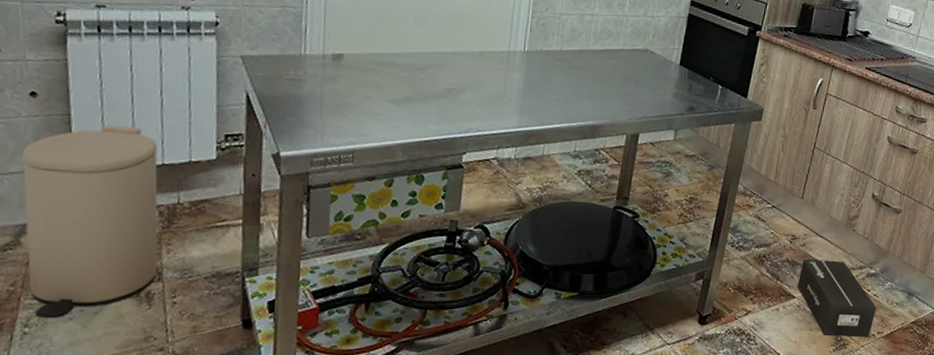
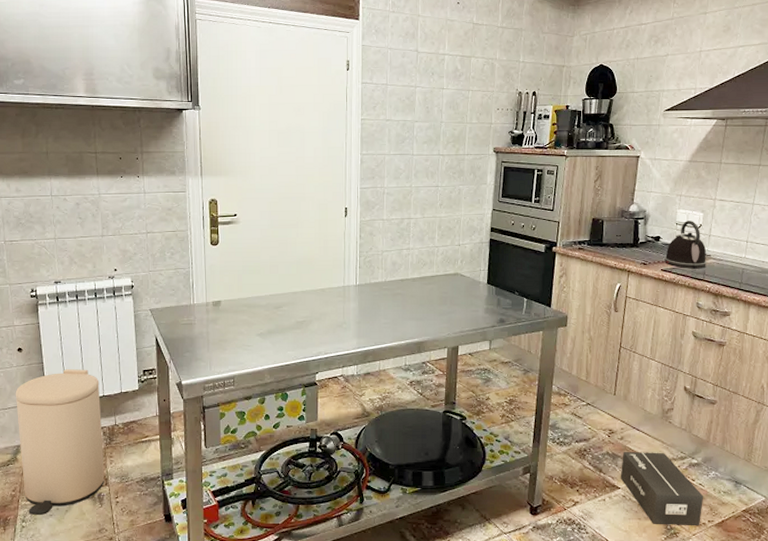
kettle: none [870,18,913,71] -> present [664,221,707,269]

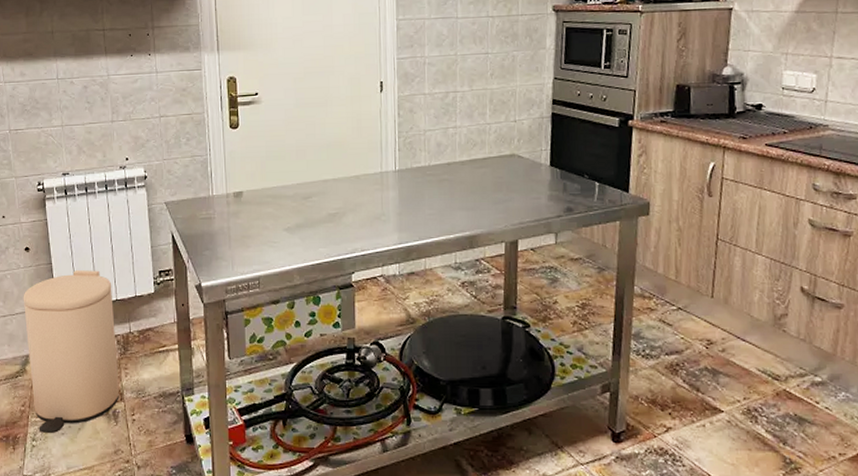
box: present [620,451,704,525] -> none [723,366,832,459]
kettle: present [664,221,707,269] -> none [769,84,824,143]

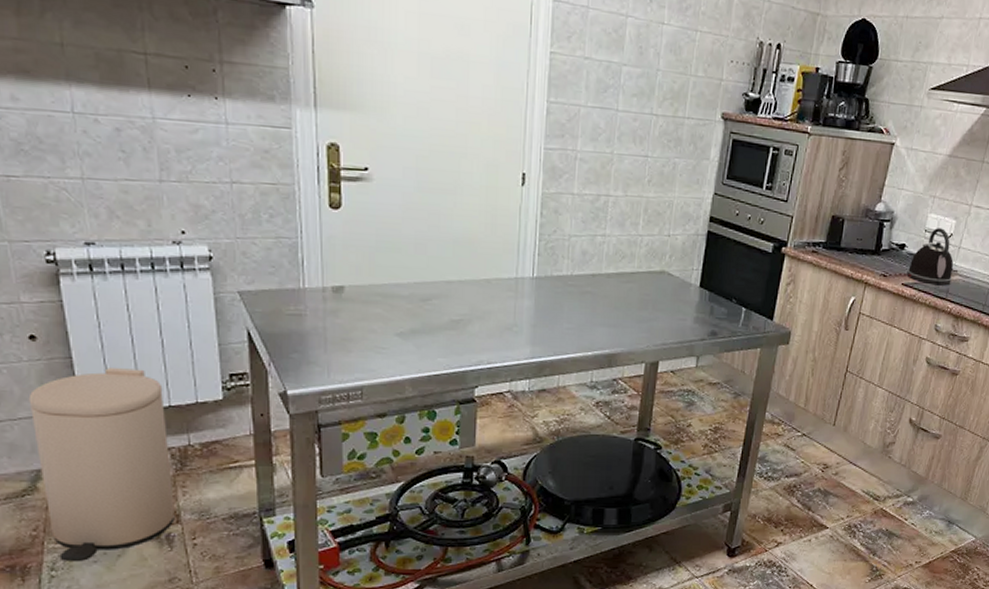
kettle: none [769,84,824,143] -> present [907,228,954,286]

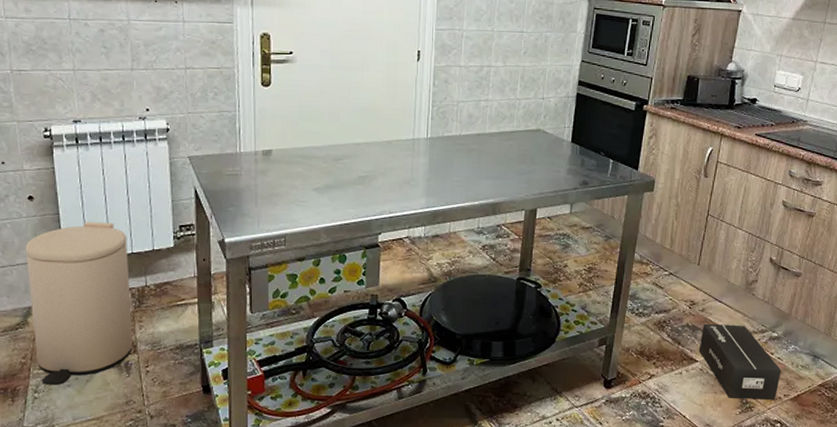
box: none [829,488,915,567] -> present [699,323,782,399]
kettle: present [907,228,954,286] -> none [759,83,803,135]

